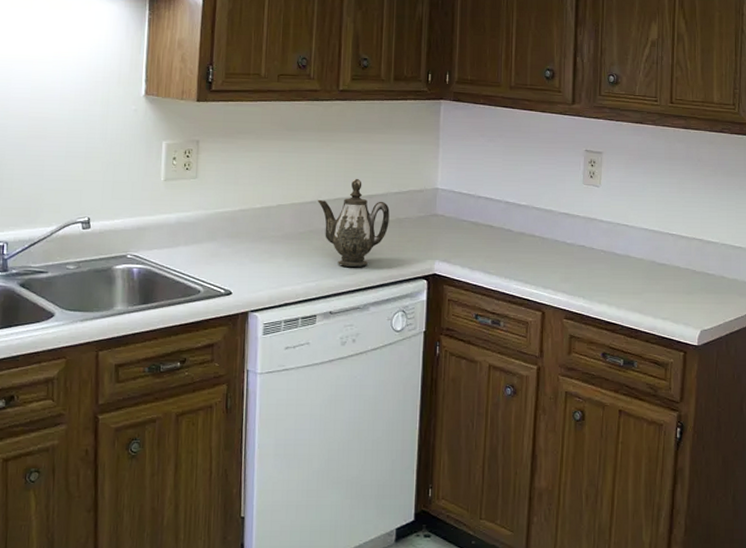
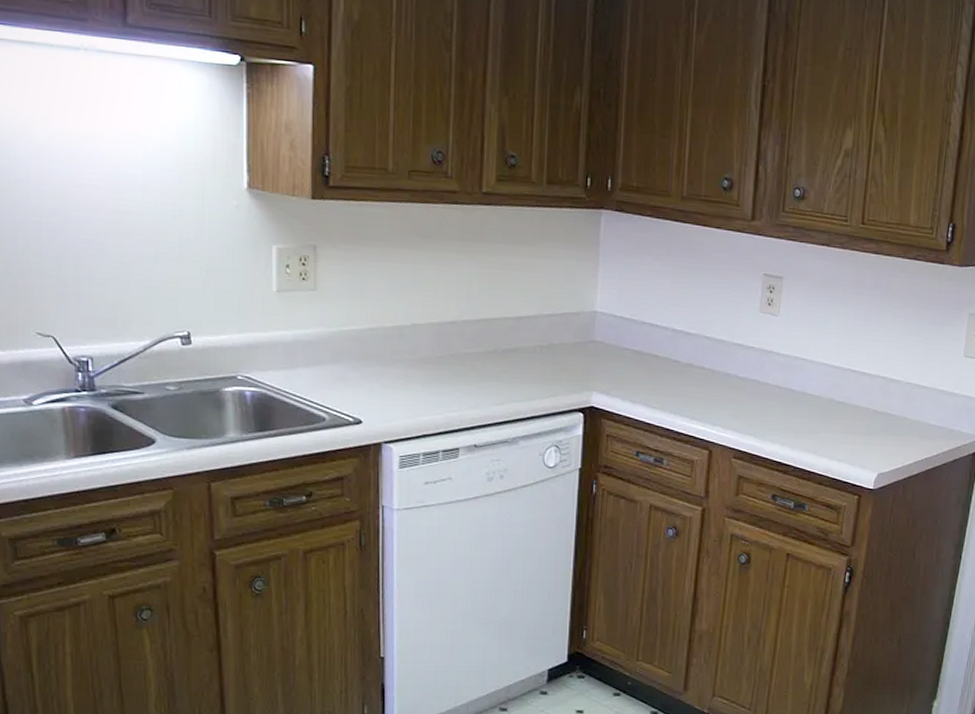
teapot: present [318,179,390,267] -> none [459,297,542,397]

